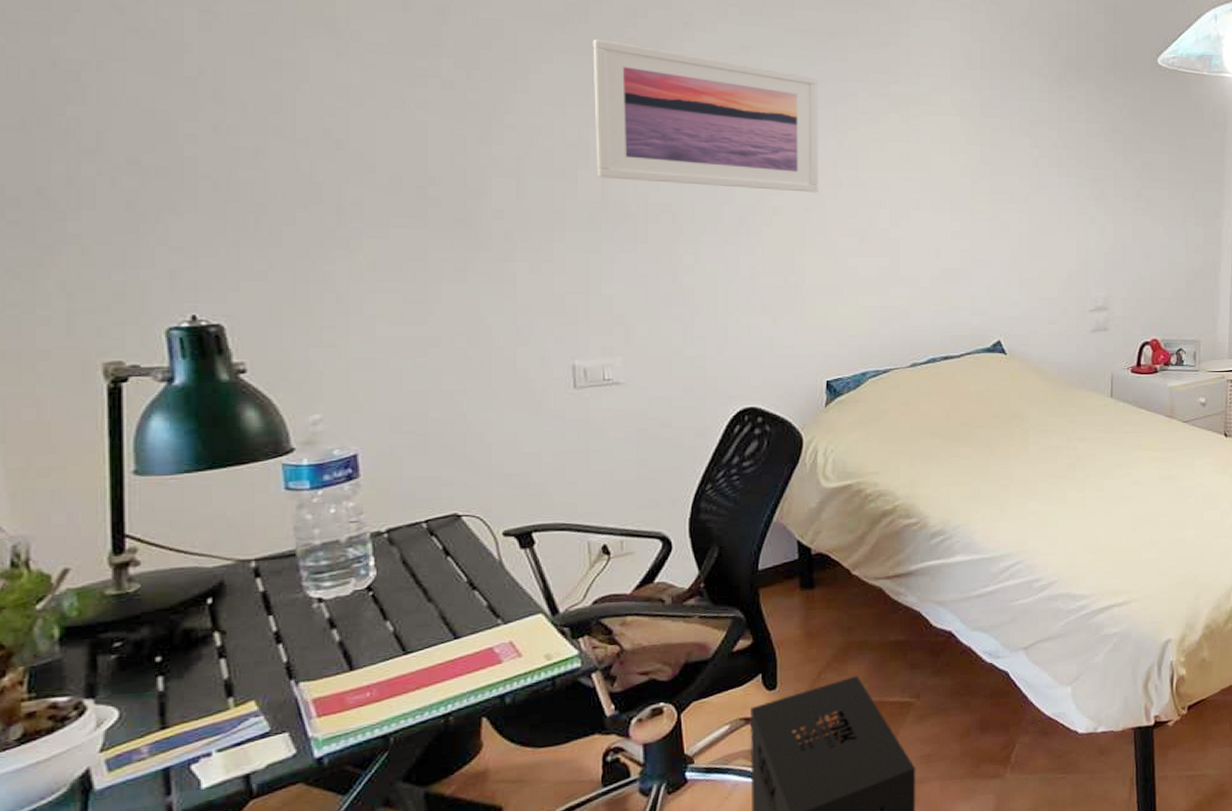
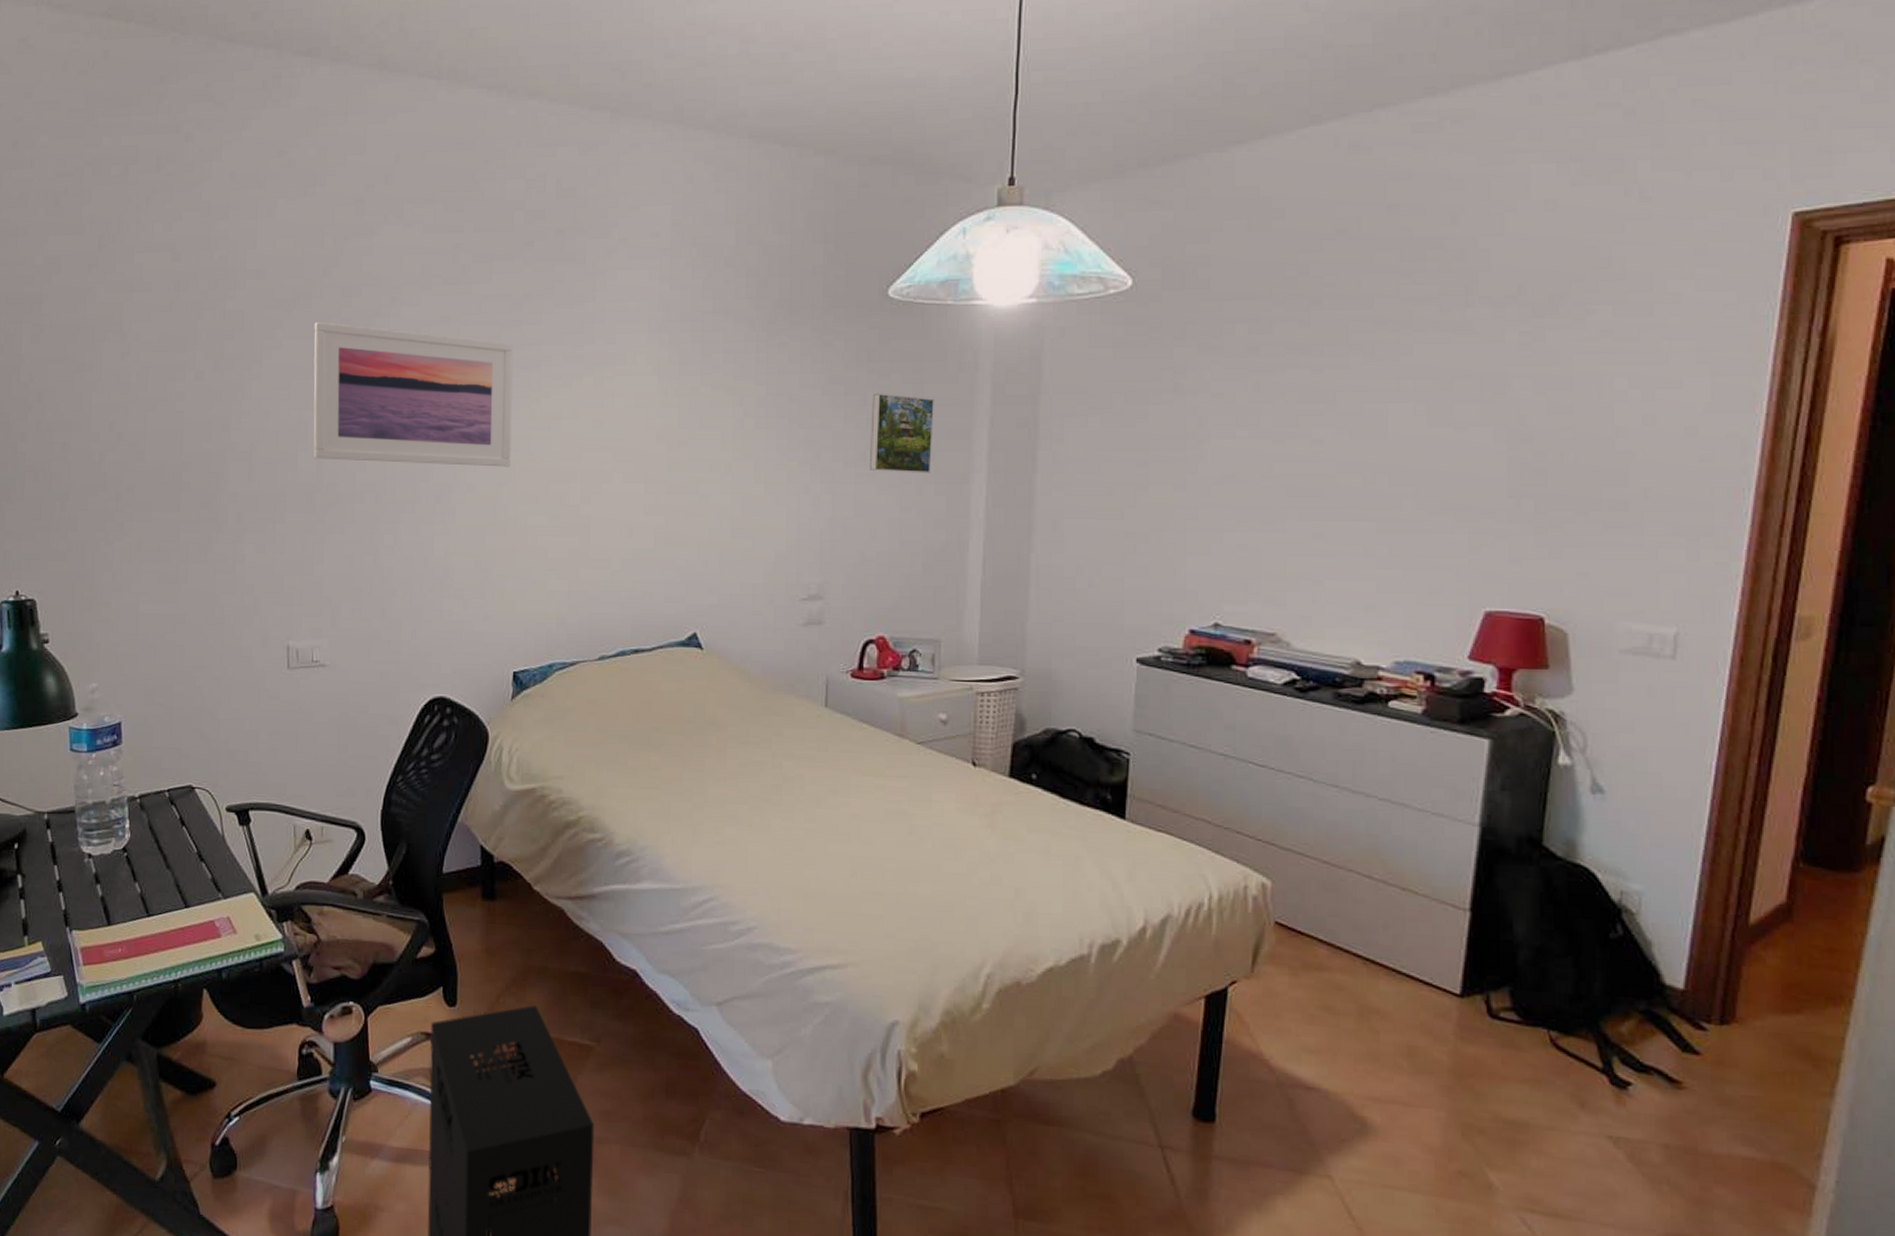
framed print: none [1143,142,1194,209] -> present [869,393,934,473]

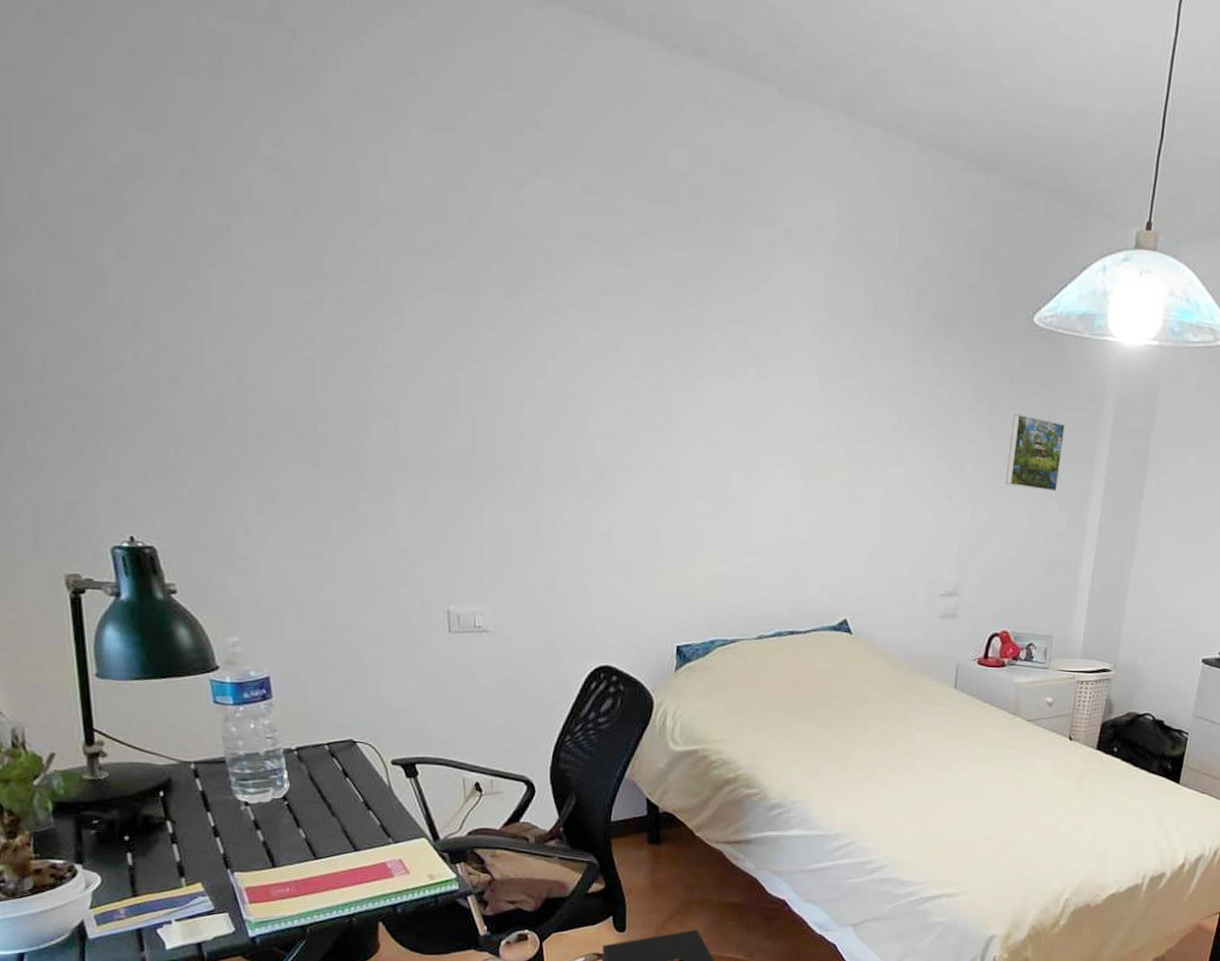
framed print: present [313,322,514,467] -> none [461,276,677,451]

